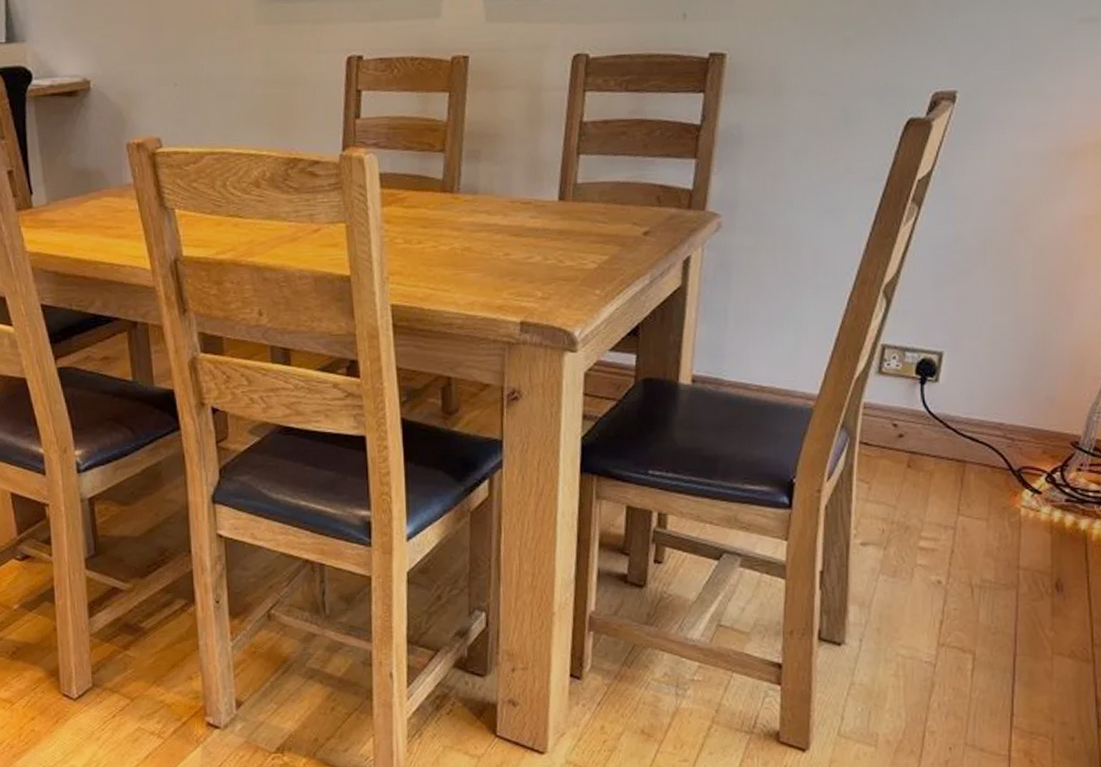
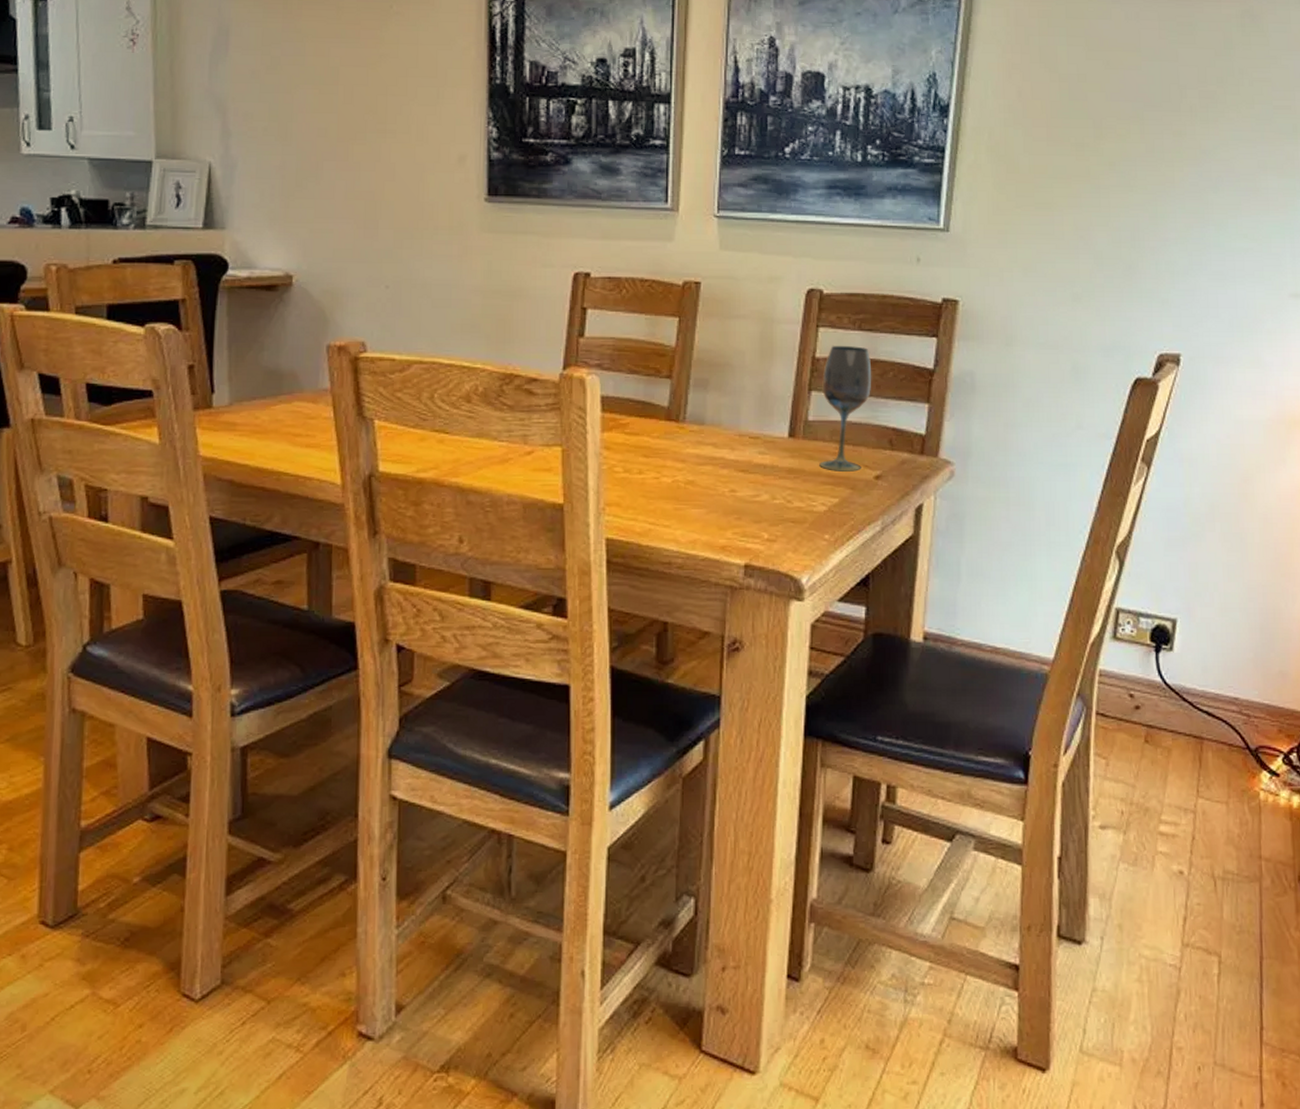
wineglass: none [589,107,639,230] -> present [819,346,872,472]

